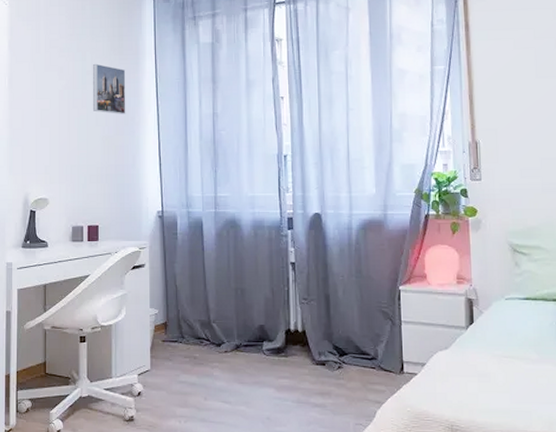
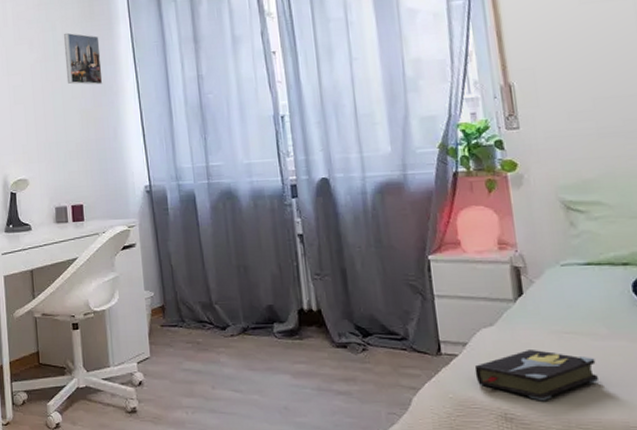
hardback book: none [430,371,528,415] -> present [474,350,600,401]

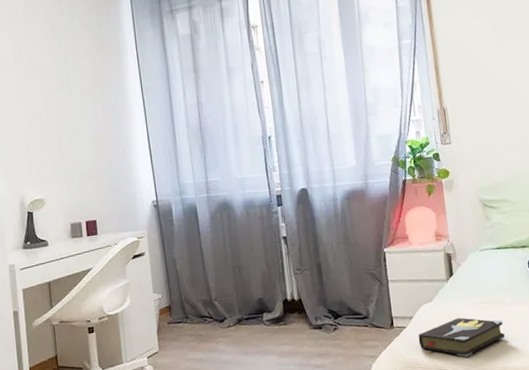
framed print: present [64,32,103,85] -> none [76,63,113,111]

